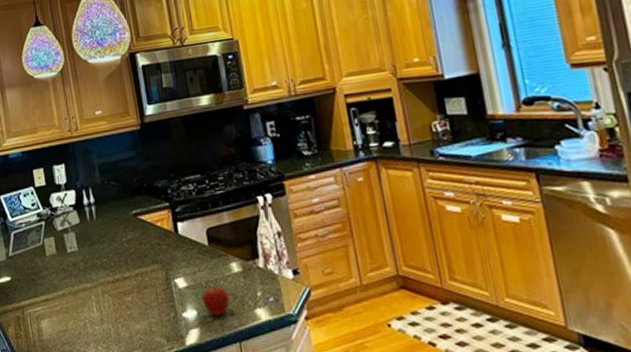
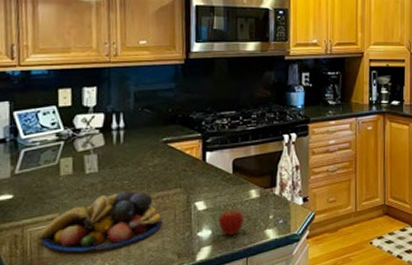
fruit bowl: none [37,269,146,334] -> present [39,191,163,252]

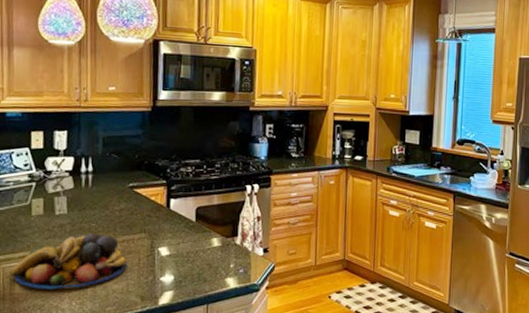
apple: present [218,209,244,237] -> none [181,257,205,283]

